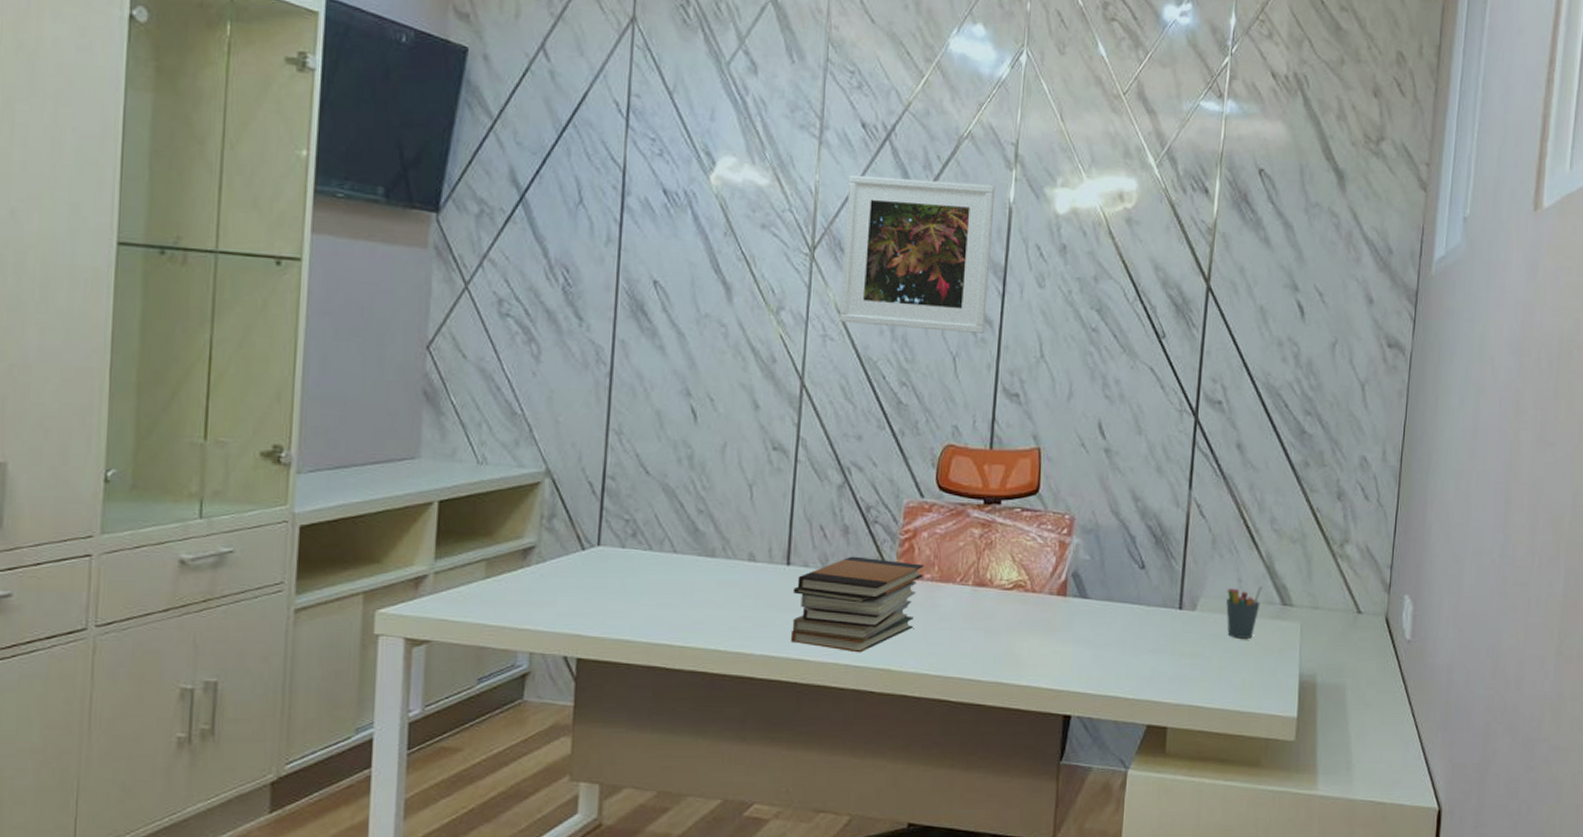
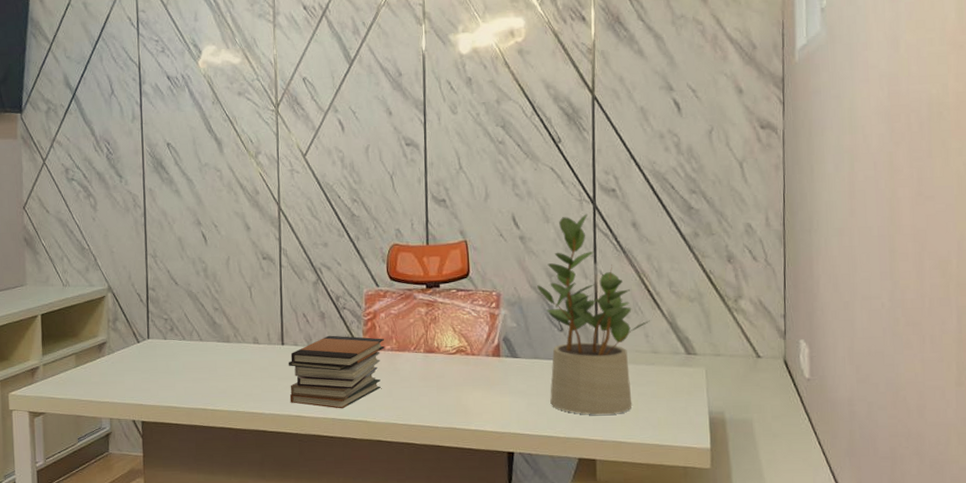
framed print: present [839,174,996,333] -> none [298,38,413,159]
potted plant: none [1119,428,1245,673] -> present [537,214,650,415]
pen holder: present [1226,585,1263,639] -> none [636,338,668,384]

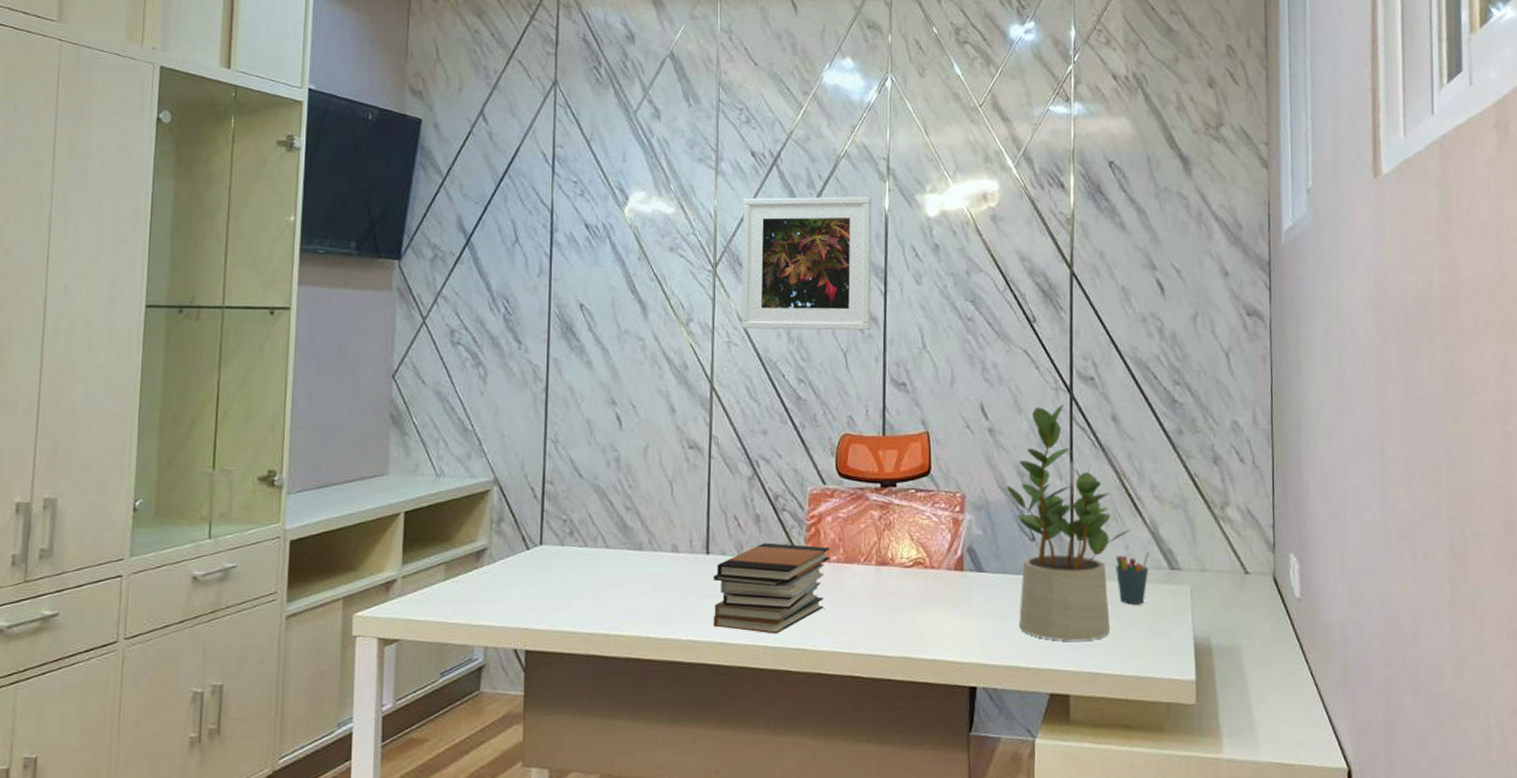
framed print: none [298,38,413,159] -> present [741,196,872,330]
pen holder: none [636,338,668,384] -> present [1115,551,1150,604]

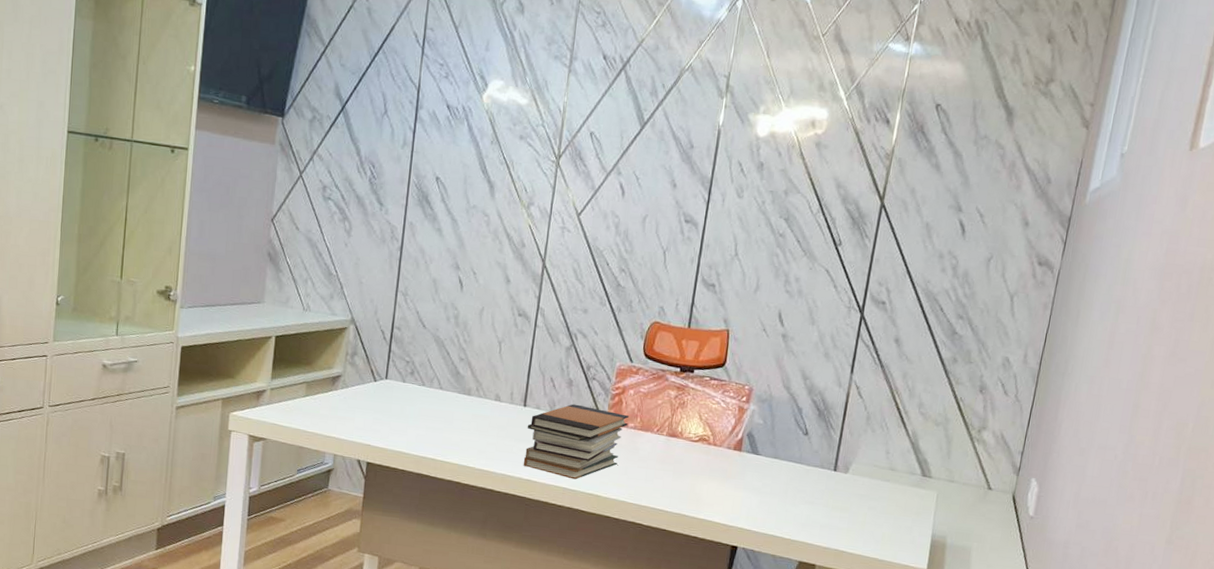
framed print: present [741,196,872,330] -> none [576,97,708,233]
potted plant: present [1007,404,1131,641] -> none [782,321,894,524]
pen holder: present [1115,551,1150,604] -> none [873,458,907,501]

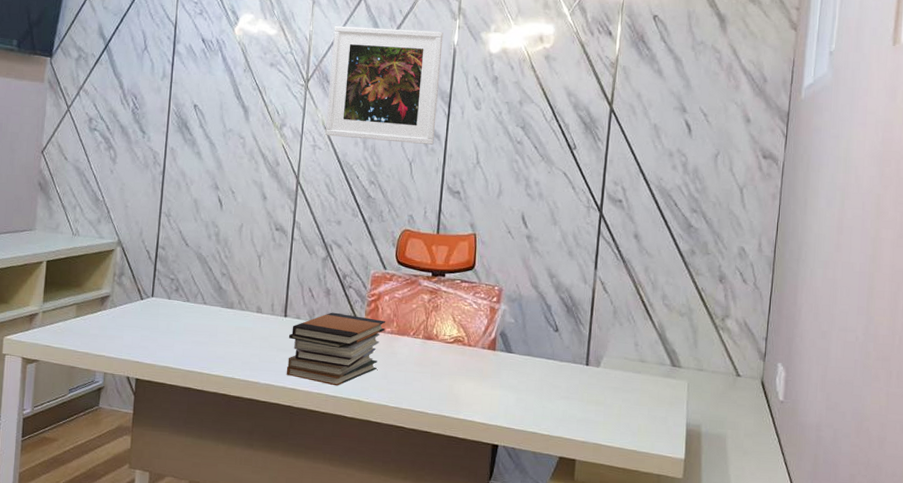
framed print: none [576,97,708,233] -> present [325,25,443,145]

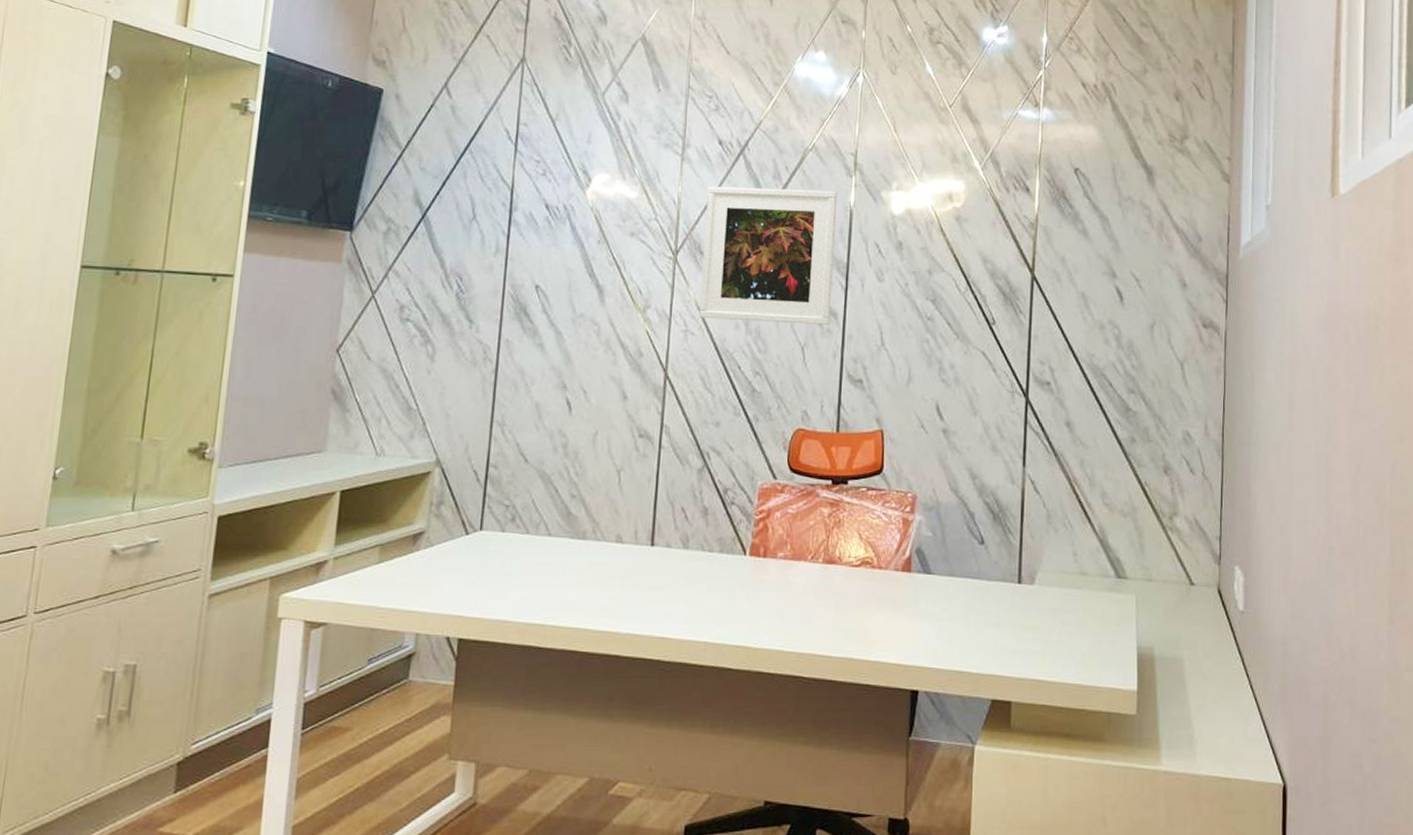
book stack: present [286,312,386,386] -> none [654,536,778,630]

